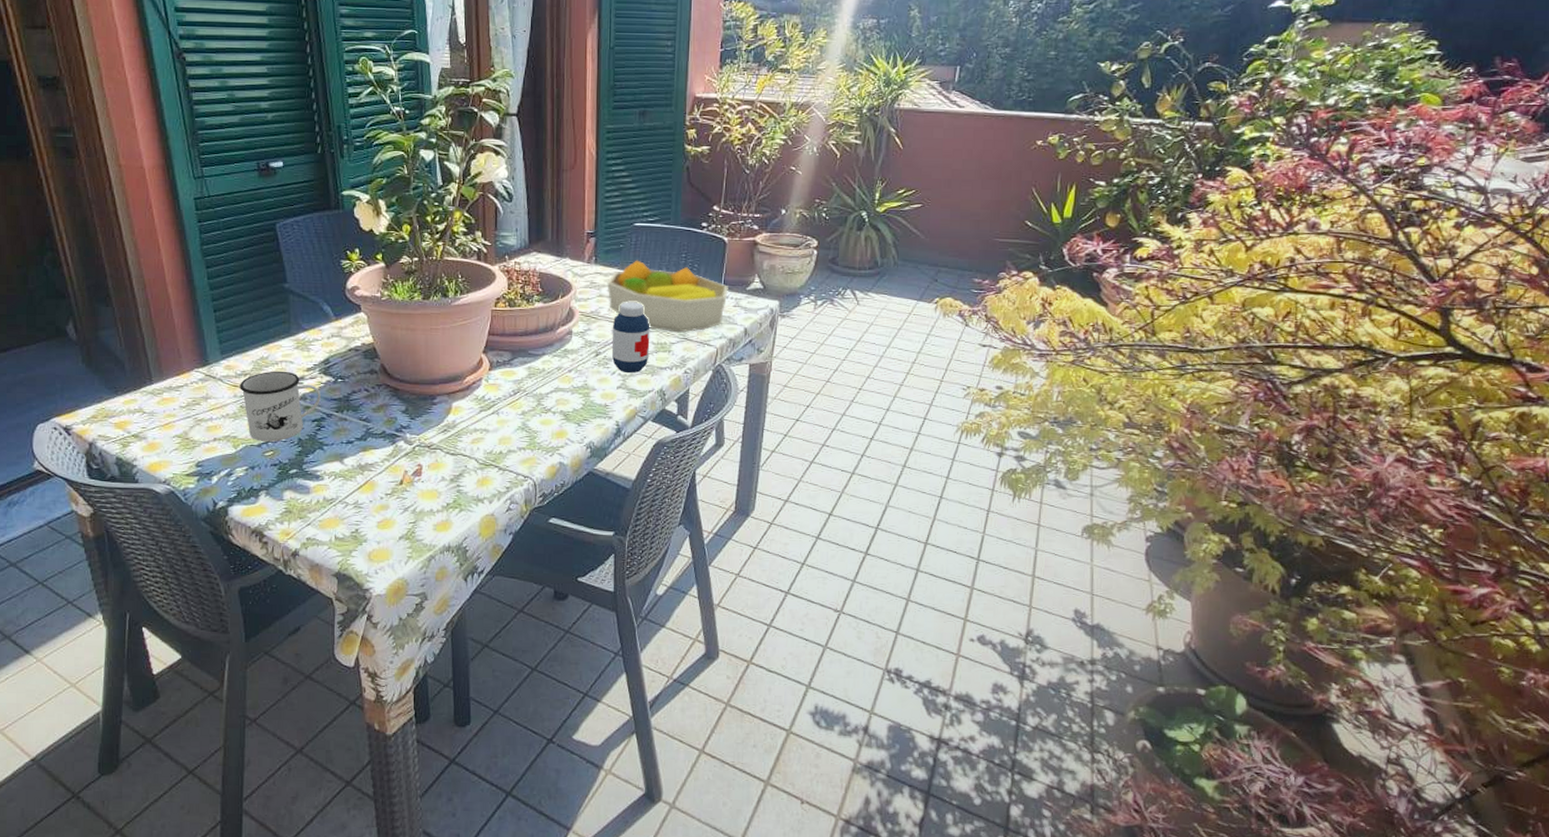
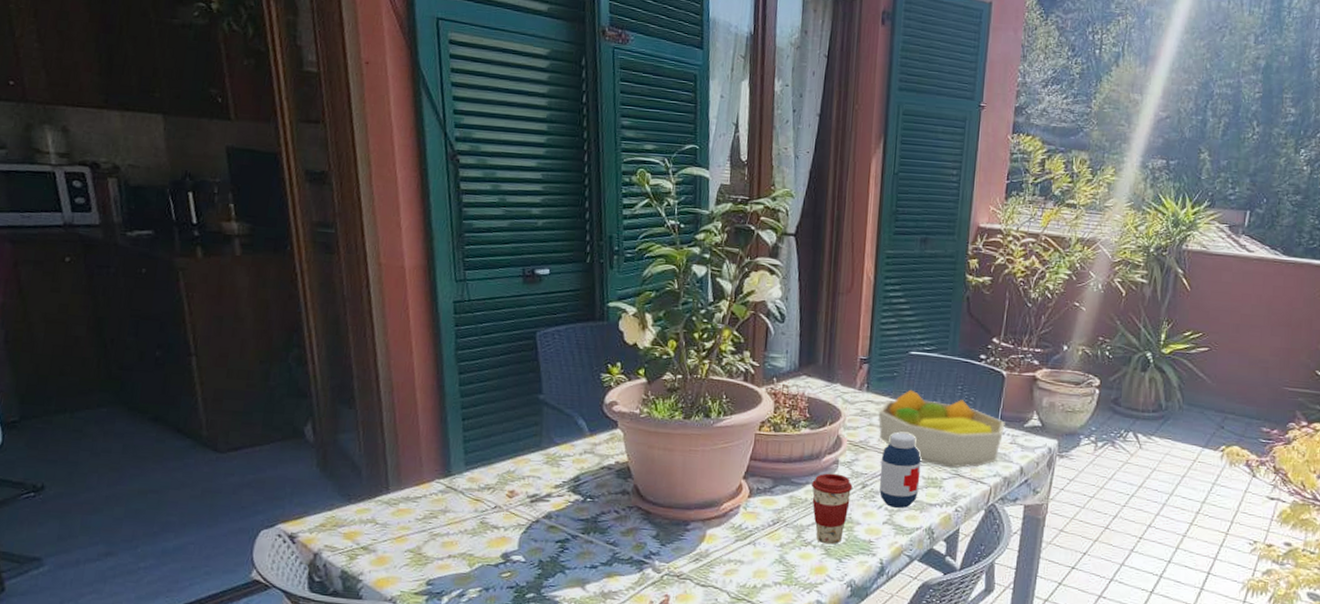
mug: present [240,371,321,442] -> none [481,486,567,562]
coffee cup: none [548,343,587,410] -> present [812,473,853,545]

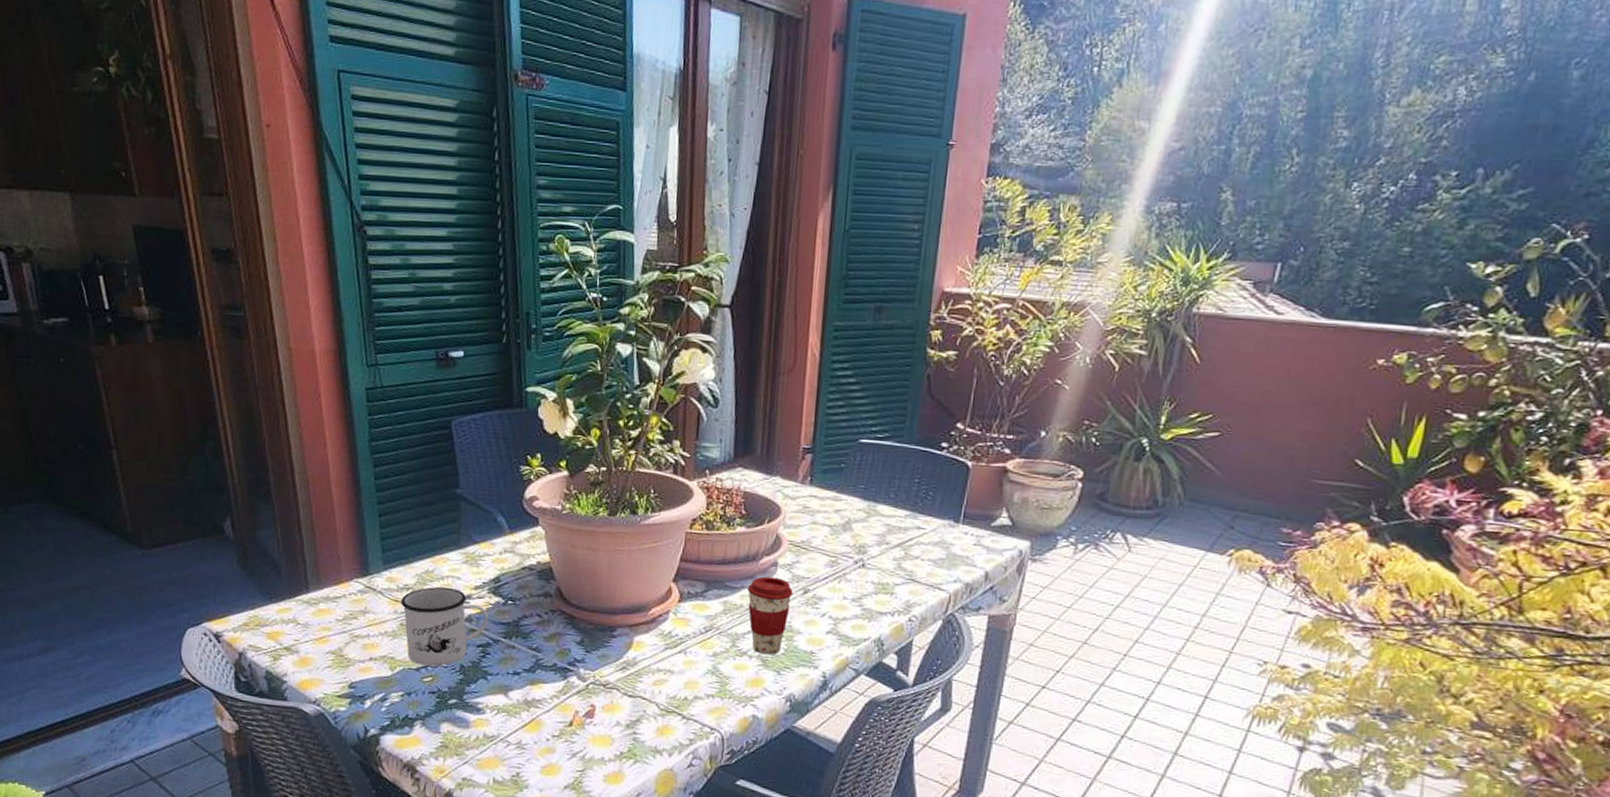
mug: none [481,486,567,562] -> present [401,586,488,667]
fruit bowl: present [878,389,1005,468] -> none [822,483,969,573]
medicine bottle: present [879,432,921,509] -> none [823,532,871,617]

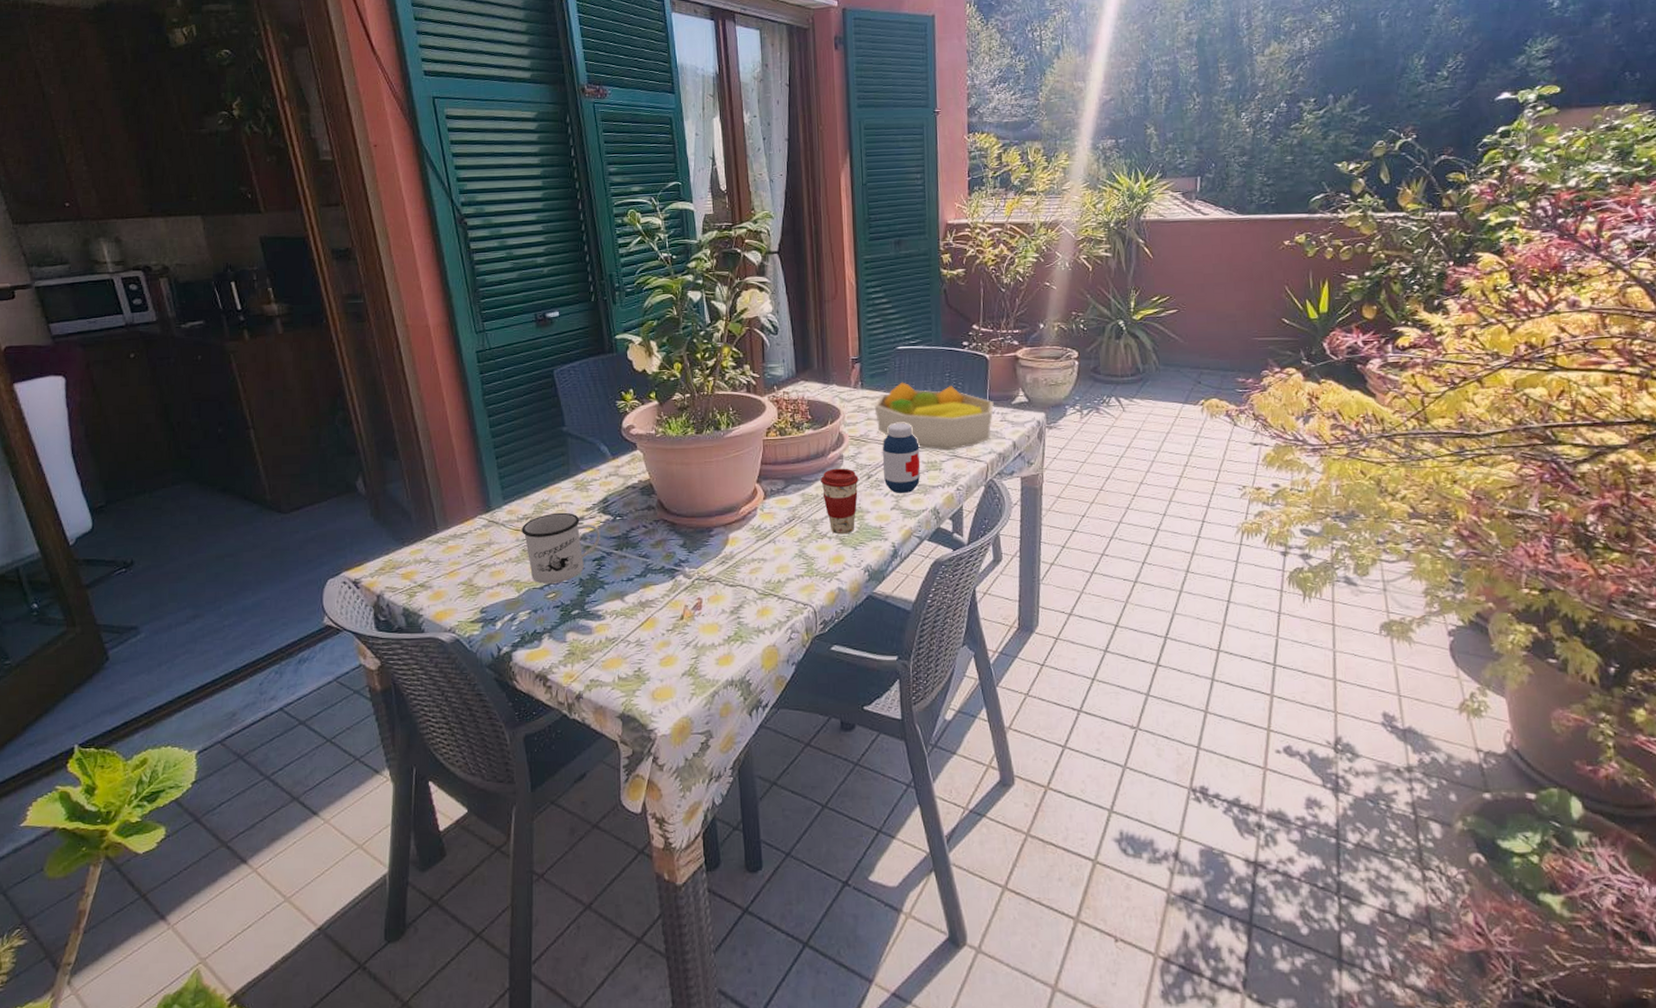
fruit bowl: none [822,483,969,573] -> present [874,382,994,451]
medicine bottle: none [823,532,871,617] -> present [882,423,921,494]

